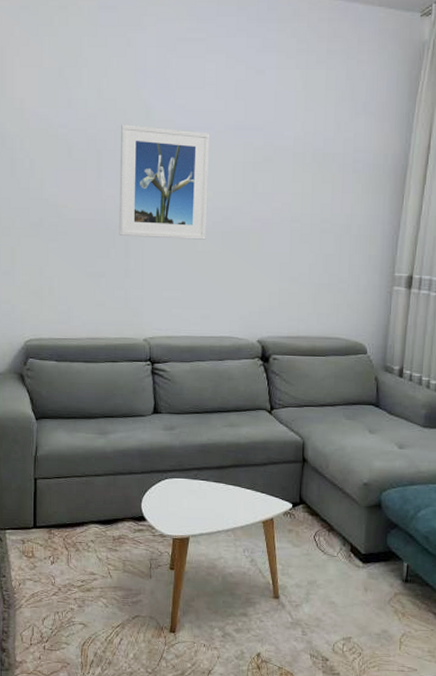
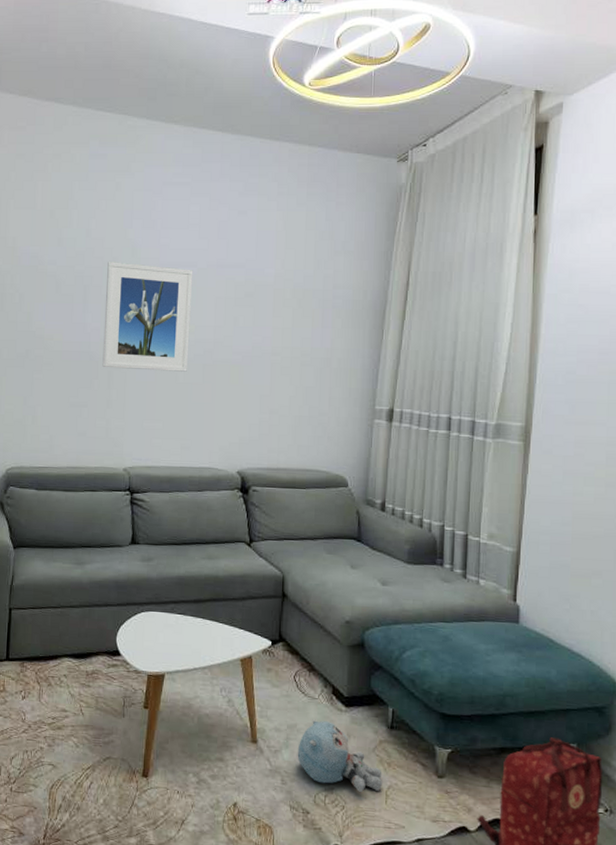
plush toy: none [317,575,397,640] -> present [297,719,382,792]

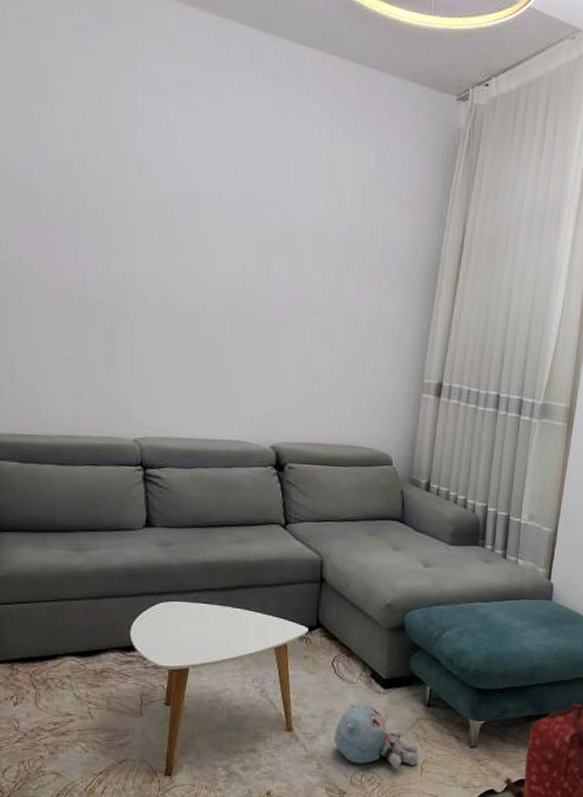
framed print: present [102,262,193,372] -> none [102,179,217,327]

